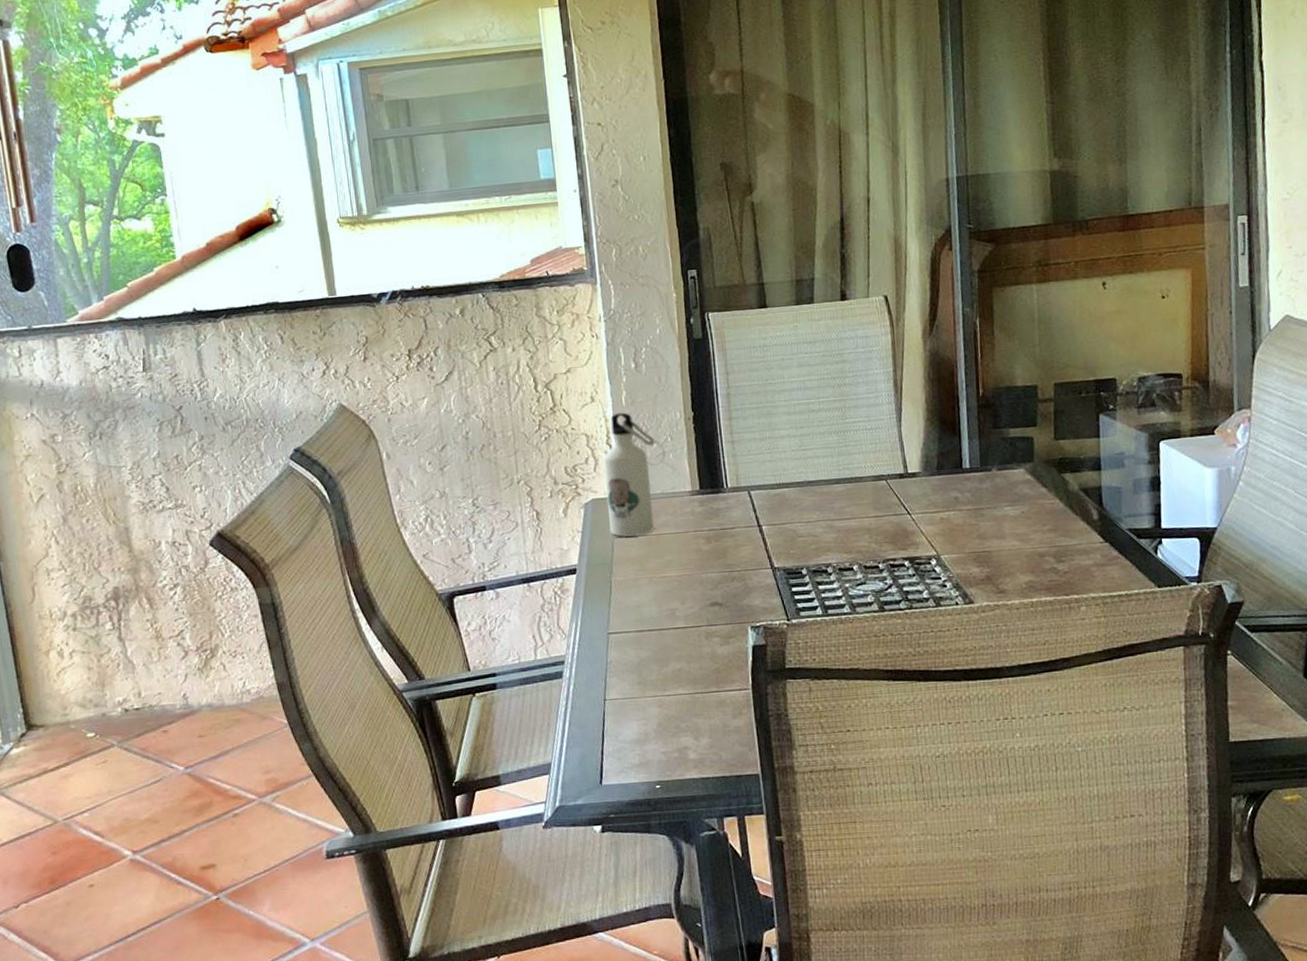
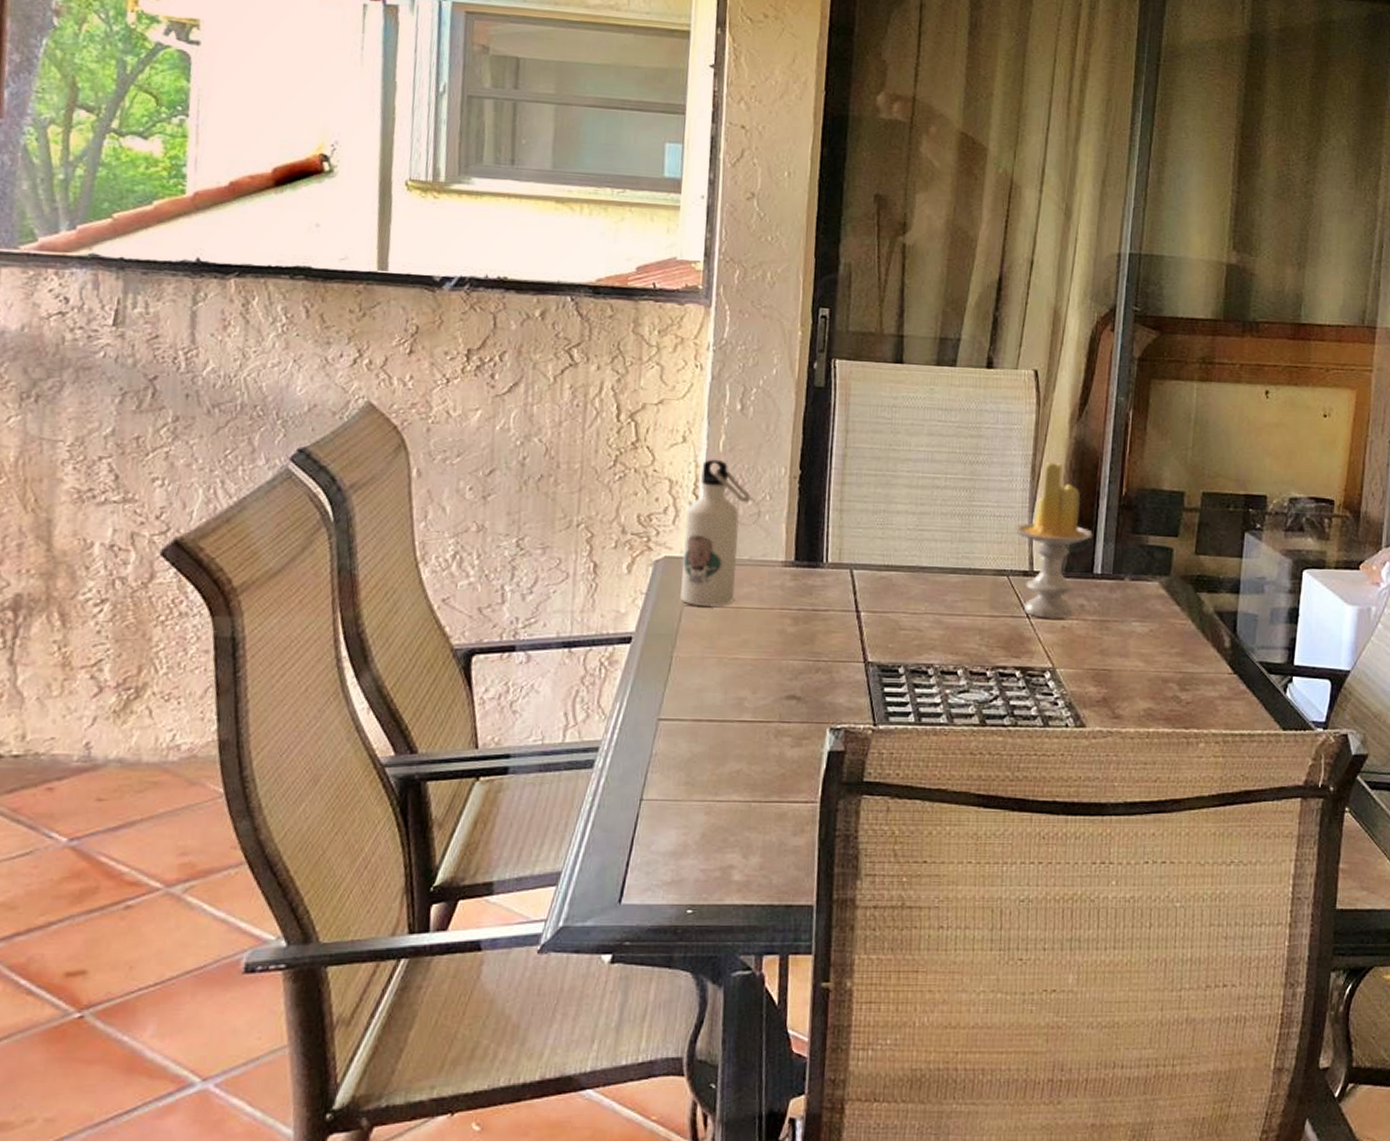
candle: none [887,375,958,513] -> present [1016,461,1093,619]

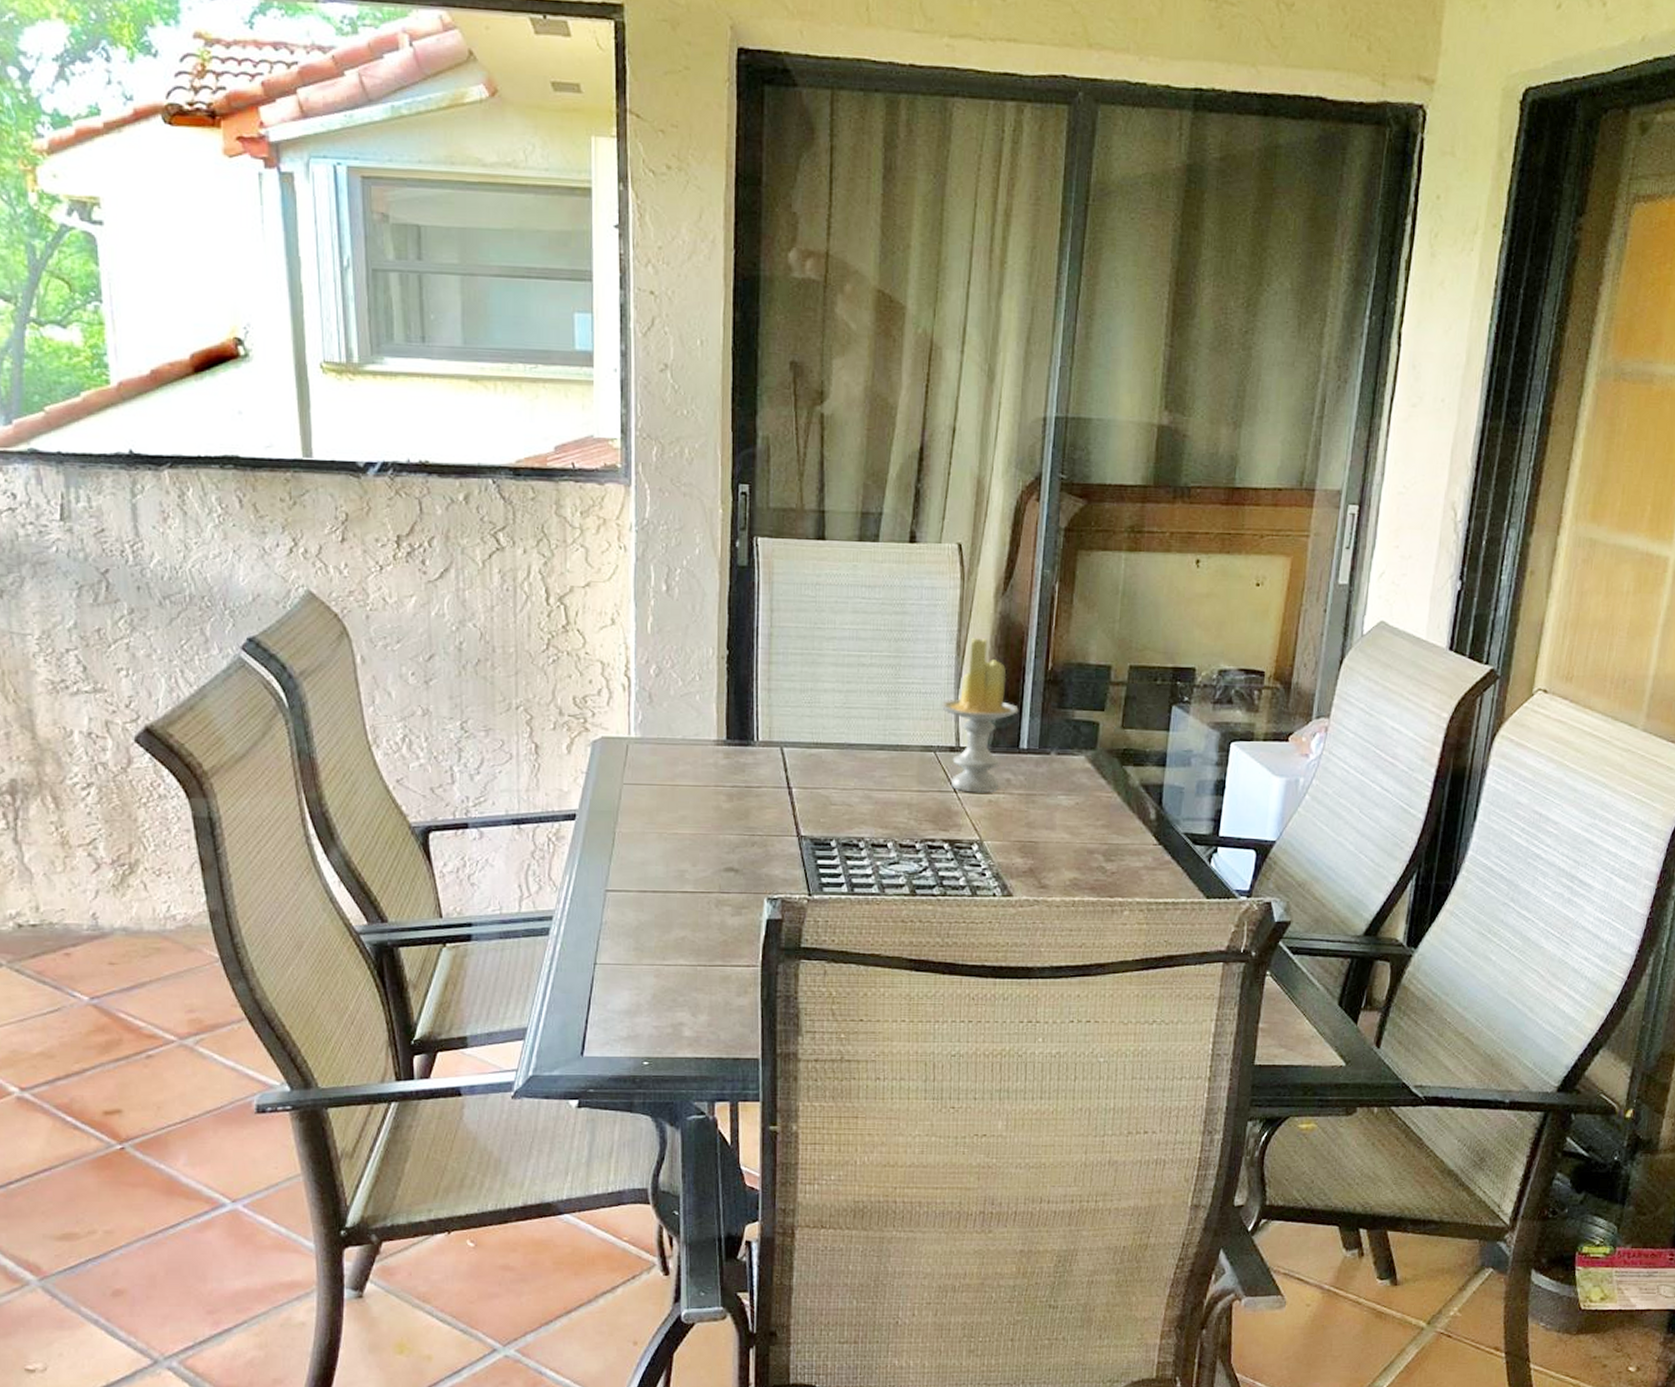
water bottle: present [679,459,761,606] -> none [618,641,691,784]

